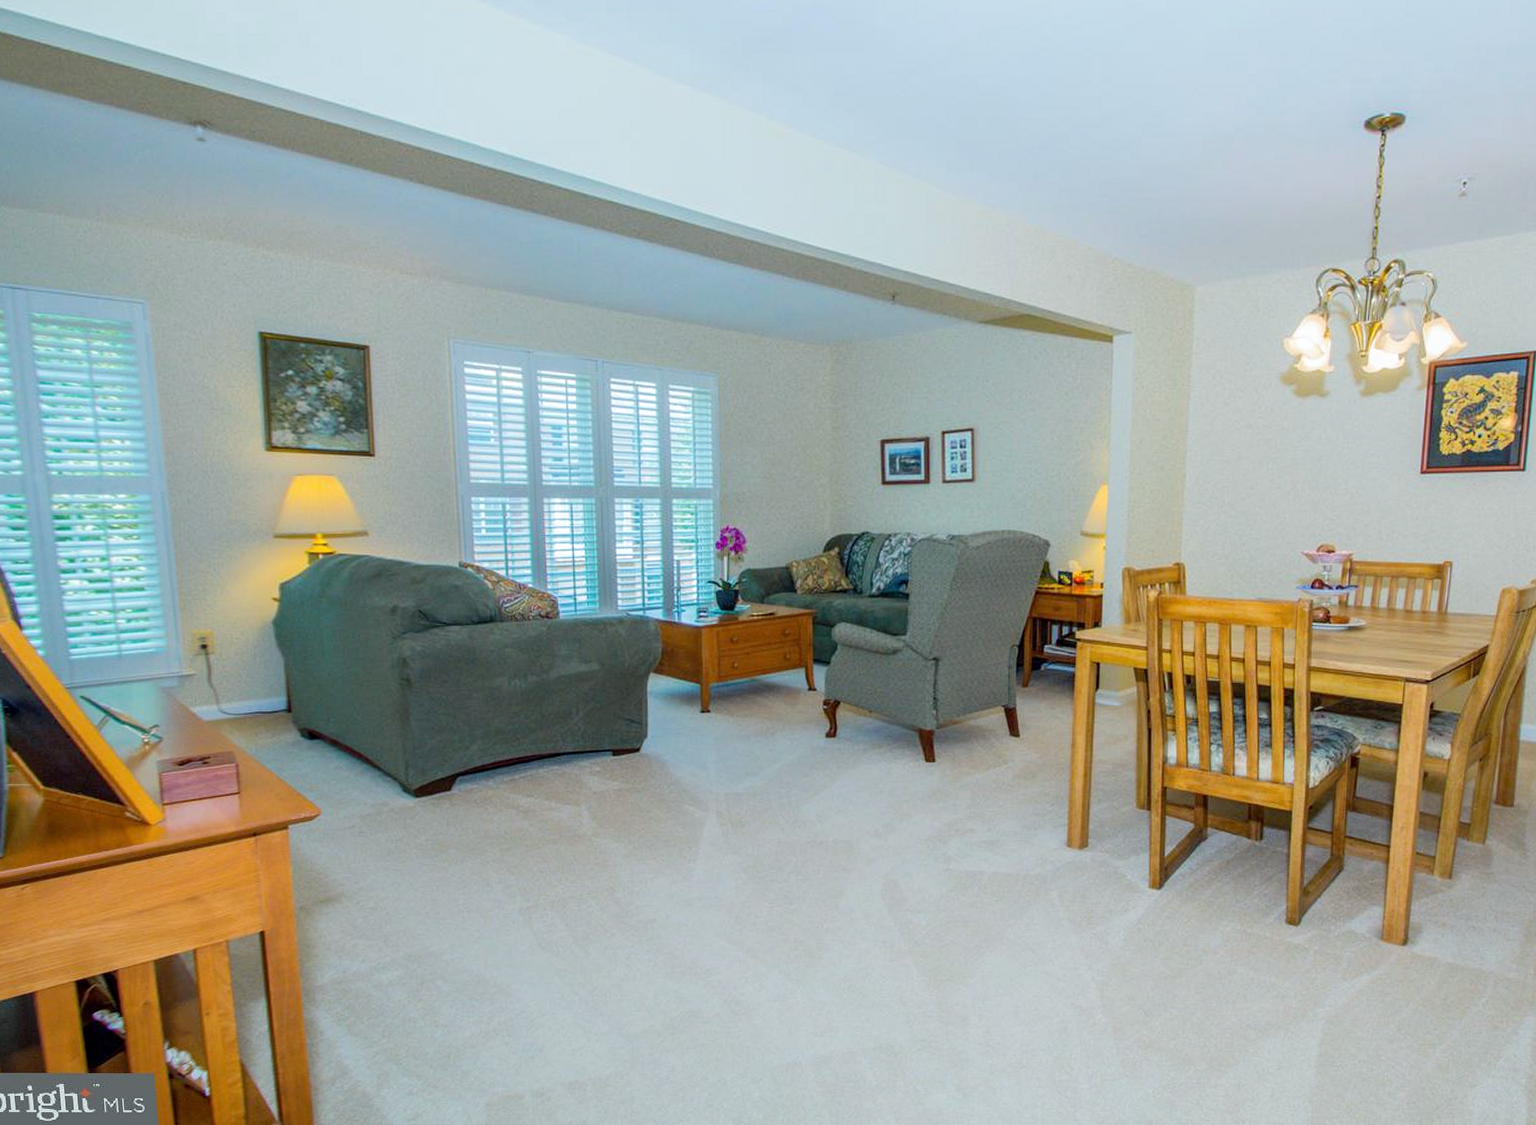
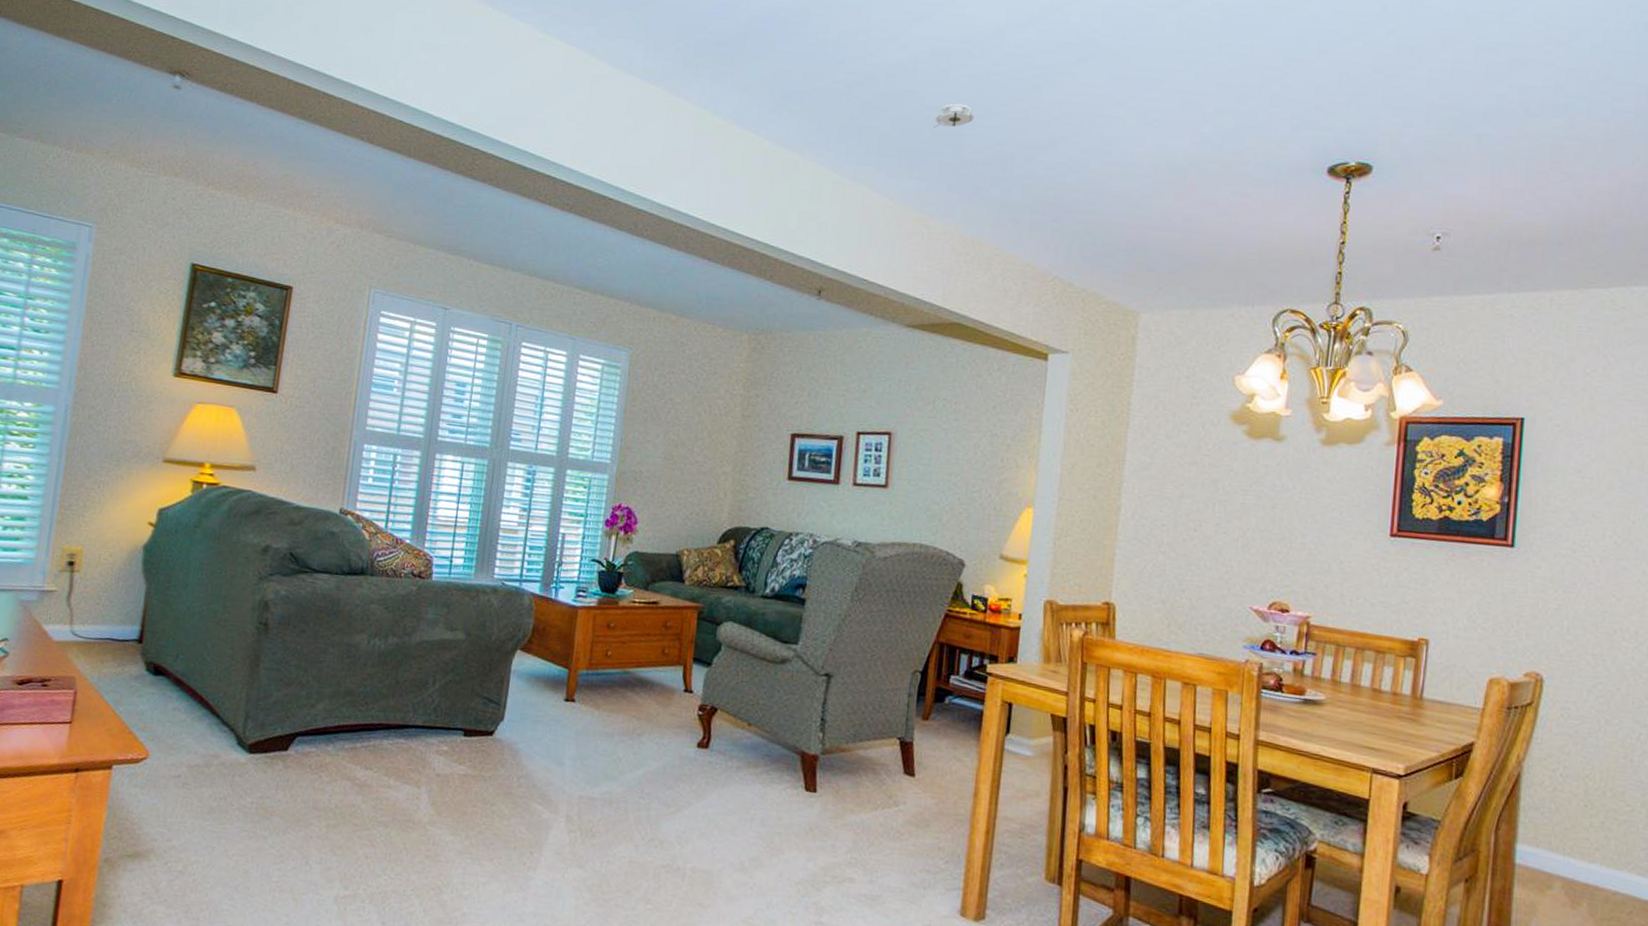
smoke detector: none [989,85,1028,114] -> present [934,103,975,128]

